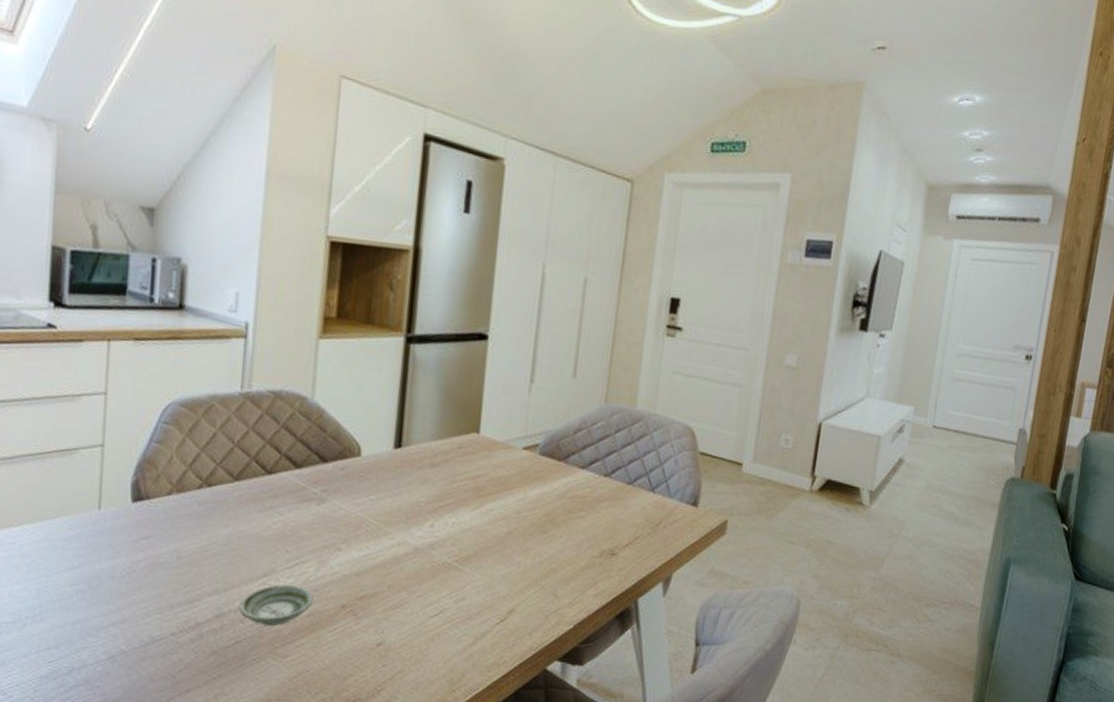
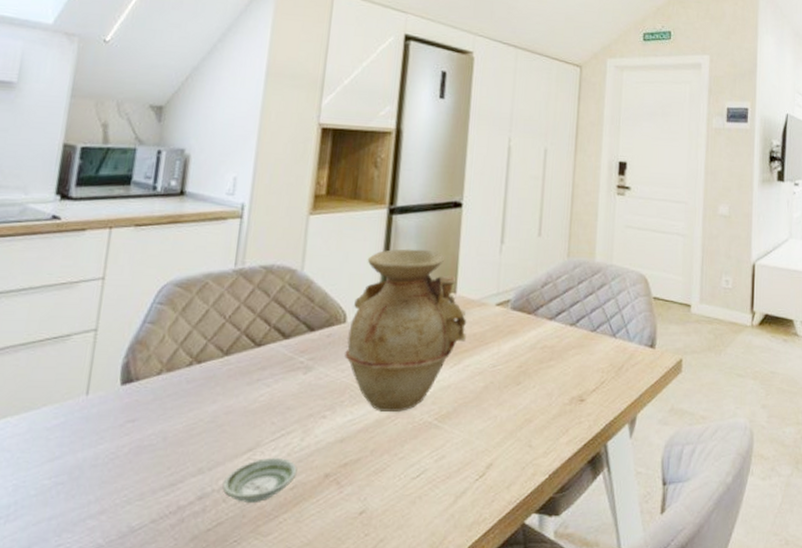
vase: none [359,381,491,551] -> present [344,249,467,412]

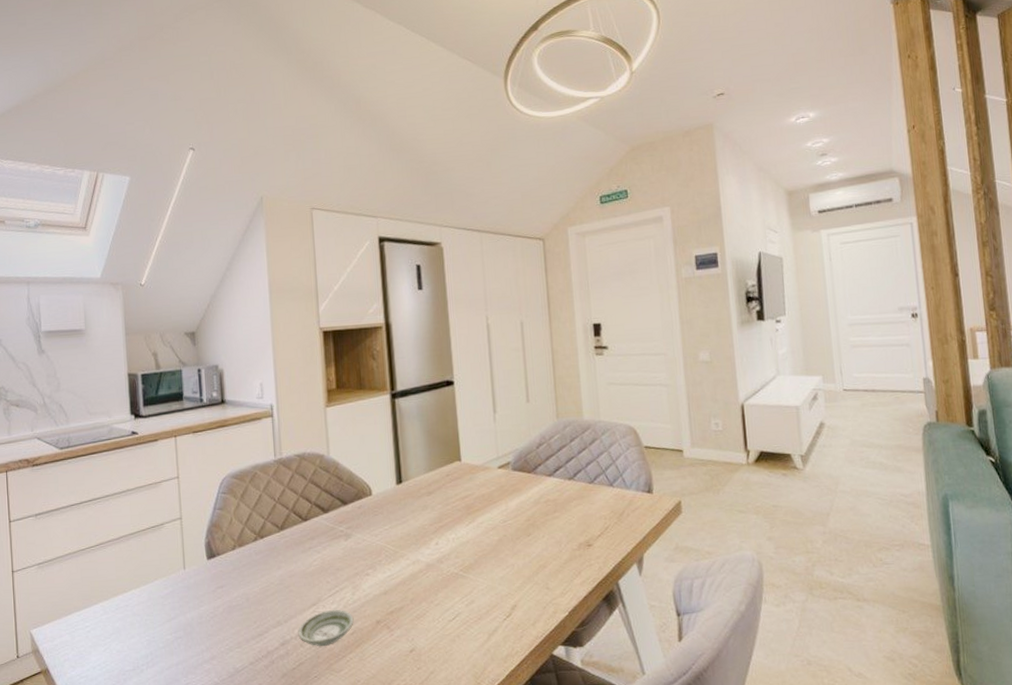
vase: present [344,249,467,412] -> none [375,425,476,567]

